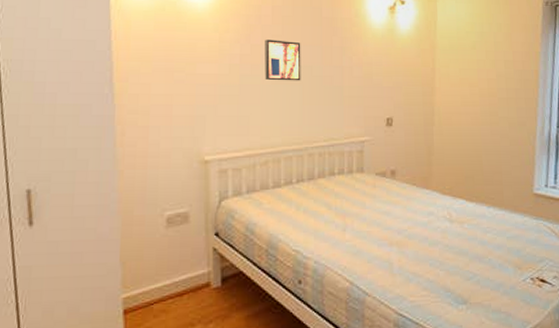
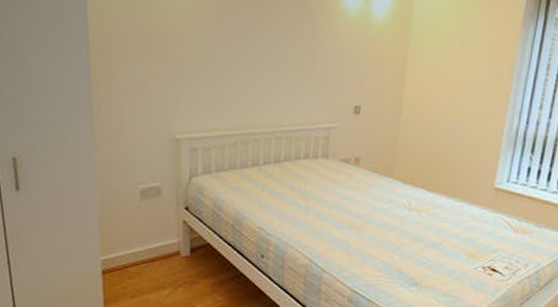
wall art: present [265,39,301,81] -> none [236,20,273,65]

